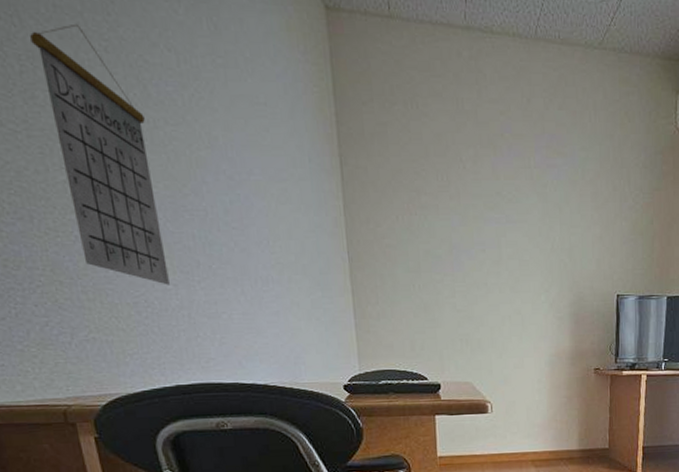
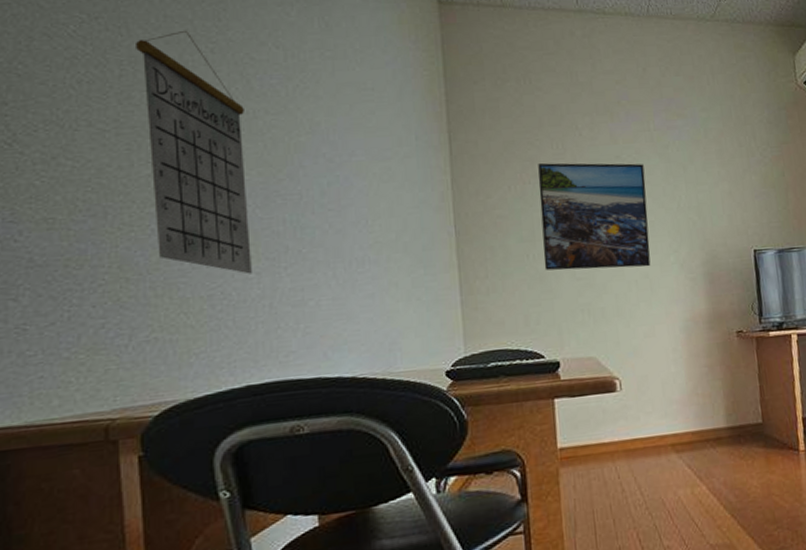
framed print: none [424,195,524,304] -> present [538,163,651,271]

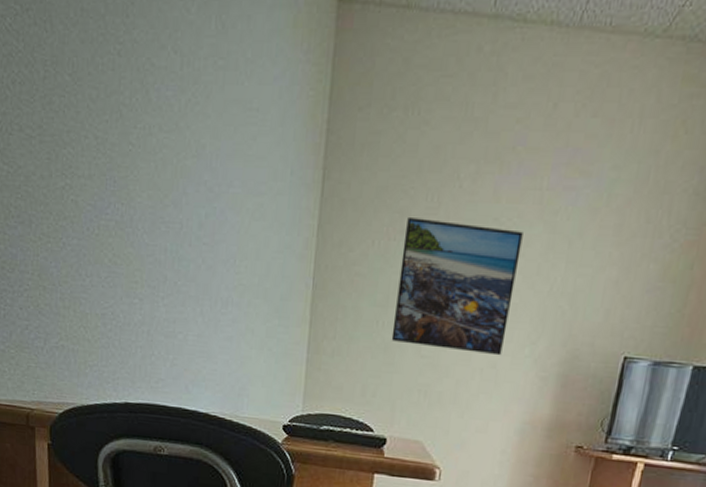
calendar: present [136,30,252,274] -> none [57,27,142,299]

